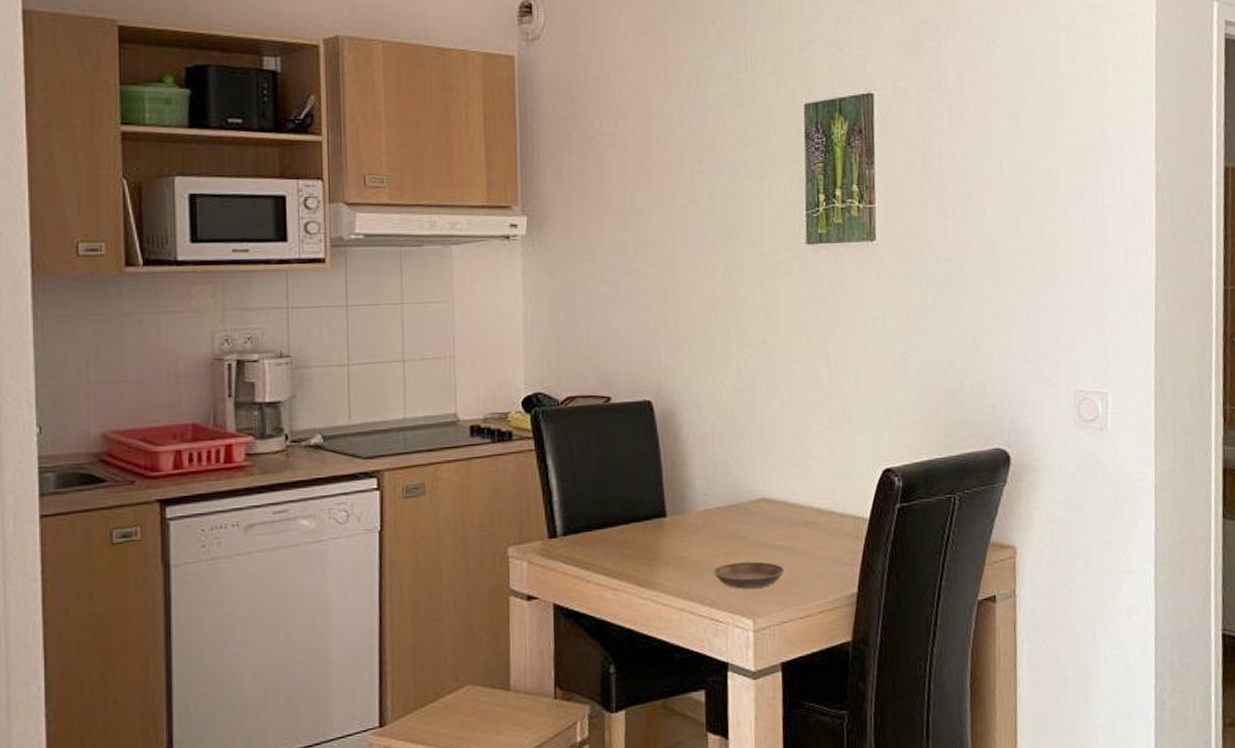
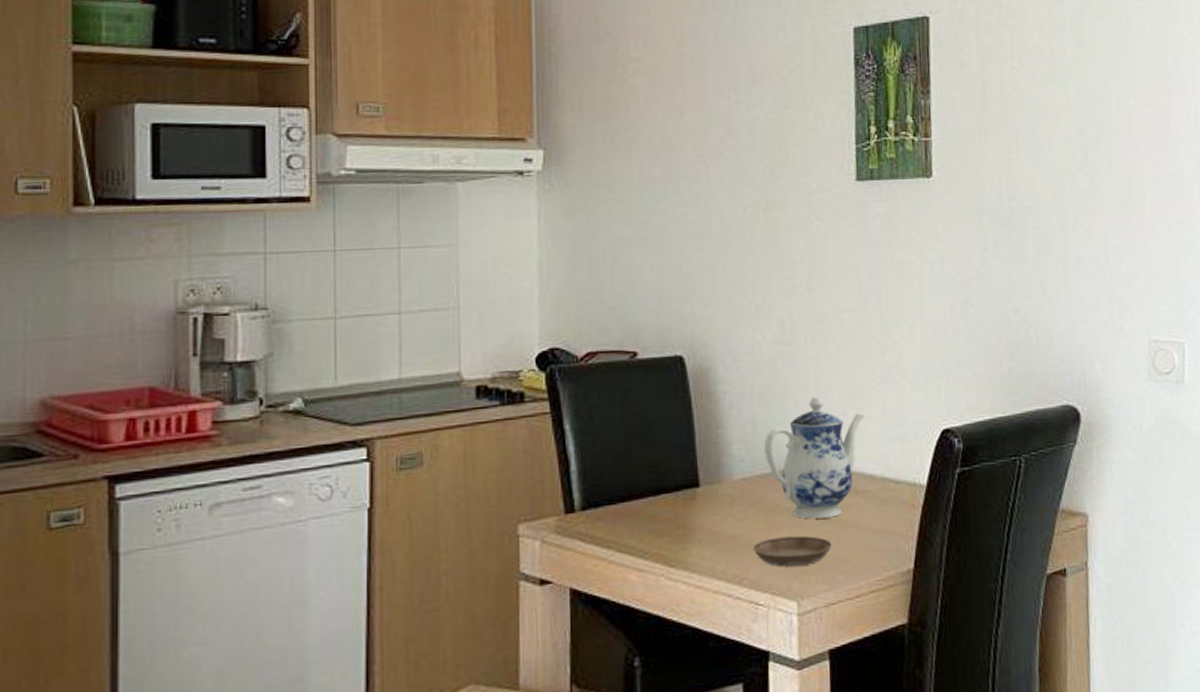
teapot: none [723,437,814,547] -> present [764,396,865,519]

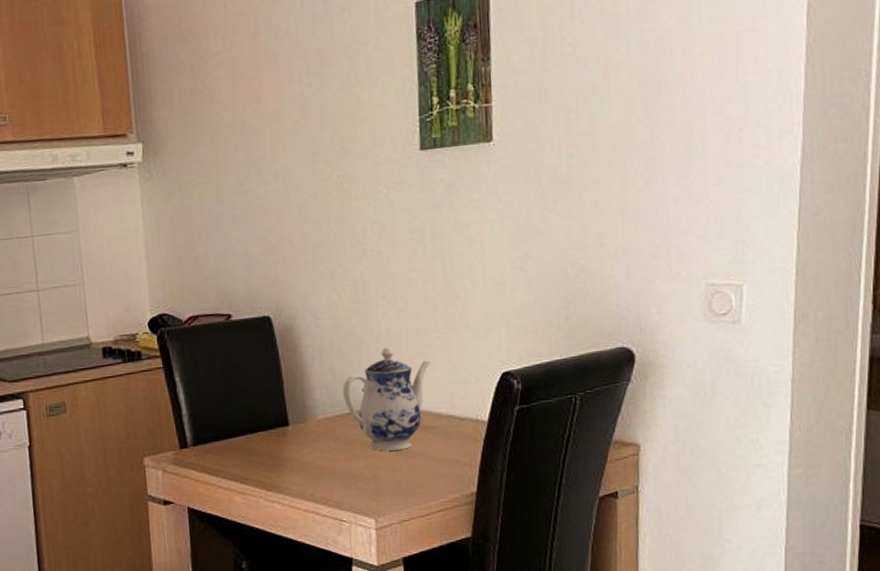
saucer: present [753,535,832,567] -> none [336,465,404,491]

